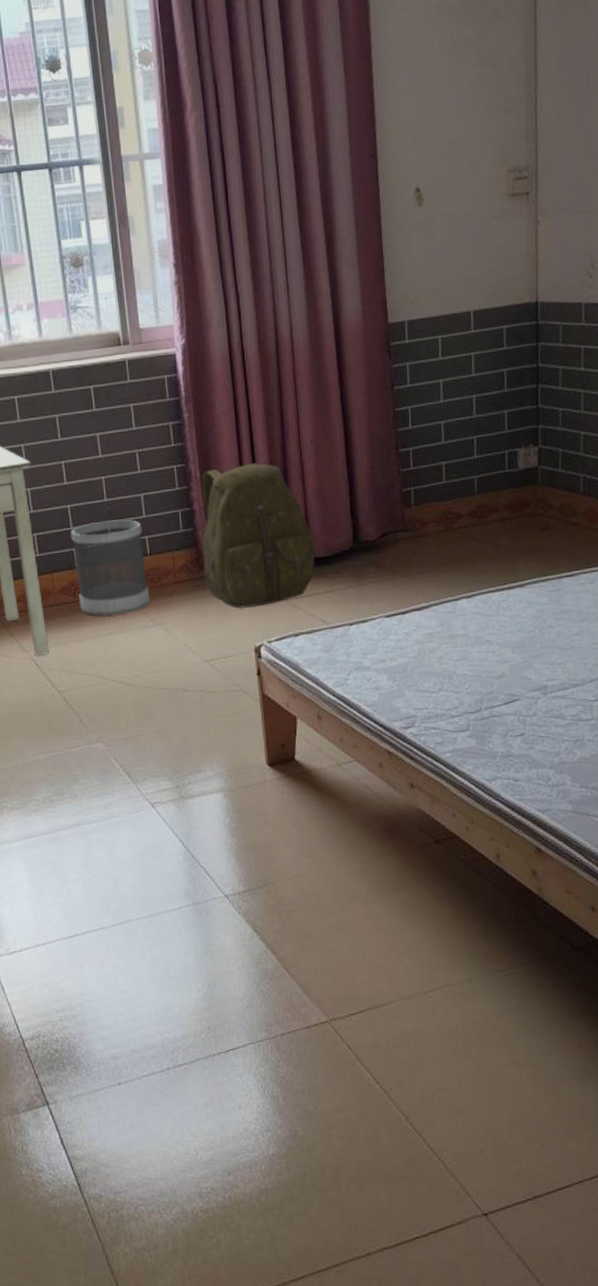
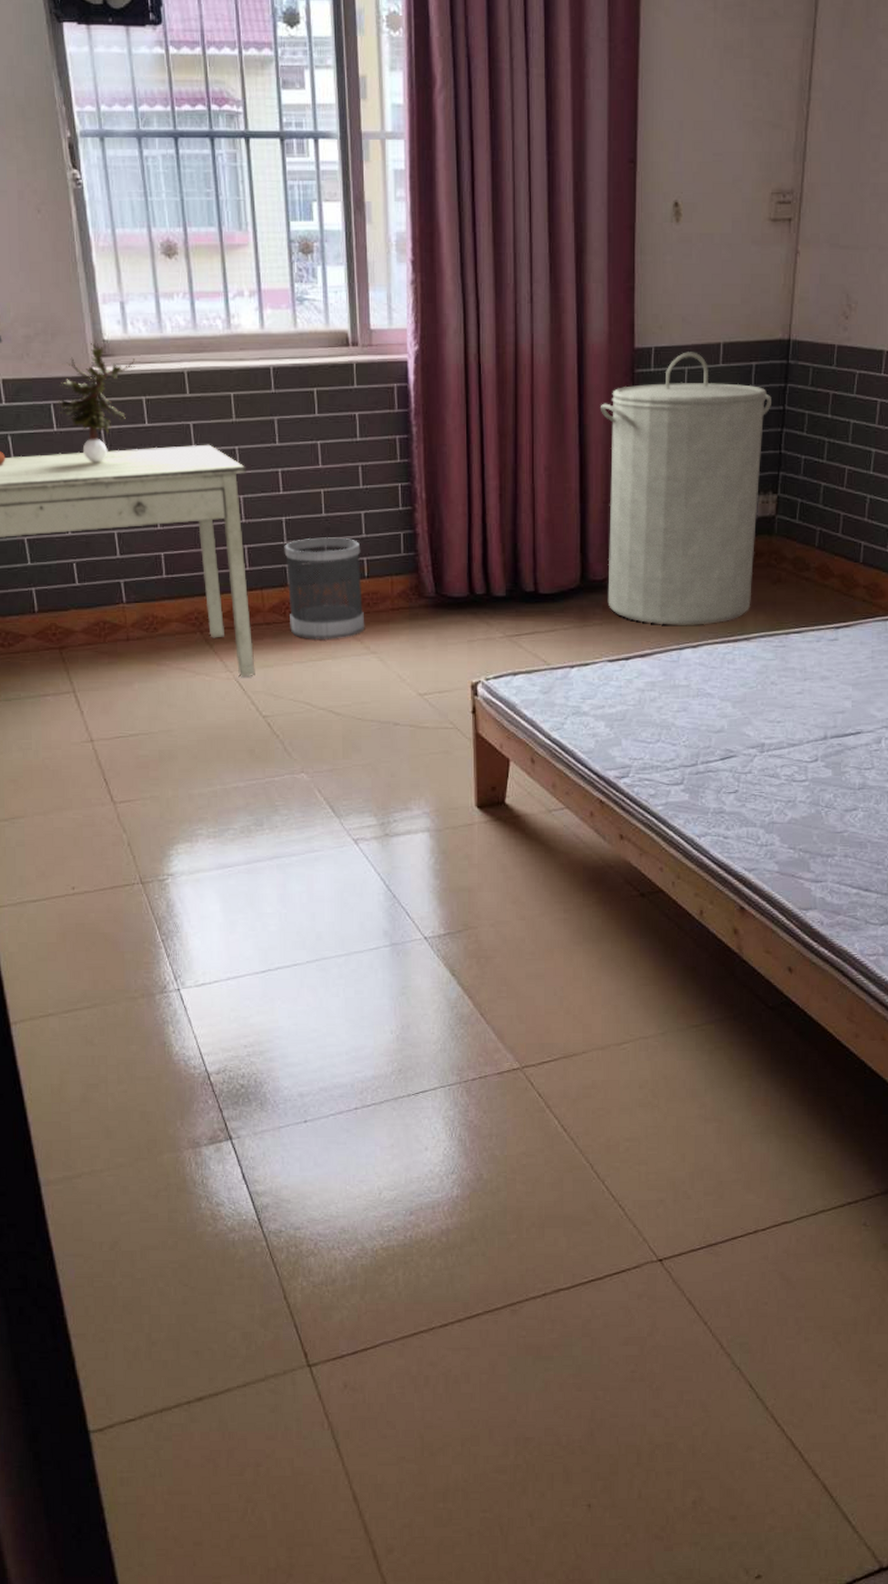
backpack: present [202,463,315,609] -> none [423,488,540,643]
laundry hamper: none [359,321,525,578] -> present [600,352,771,625]

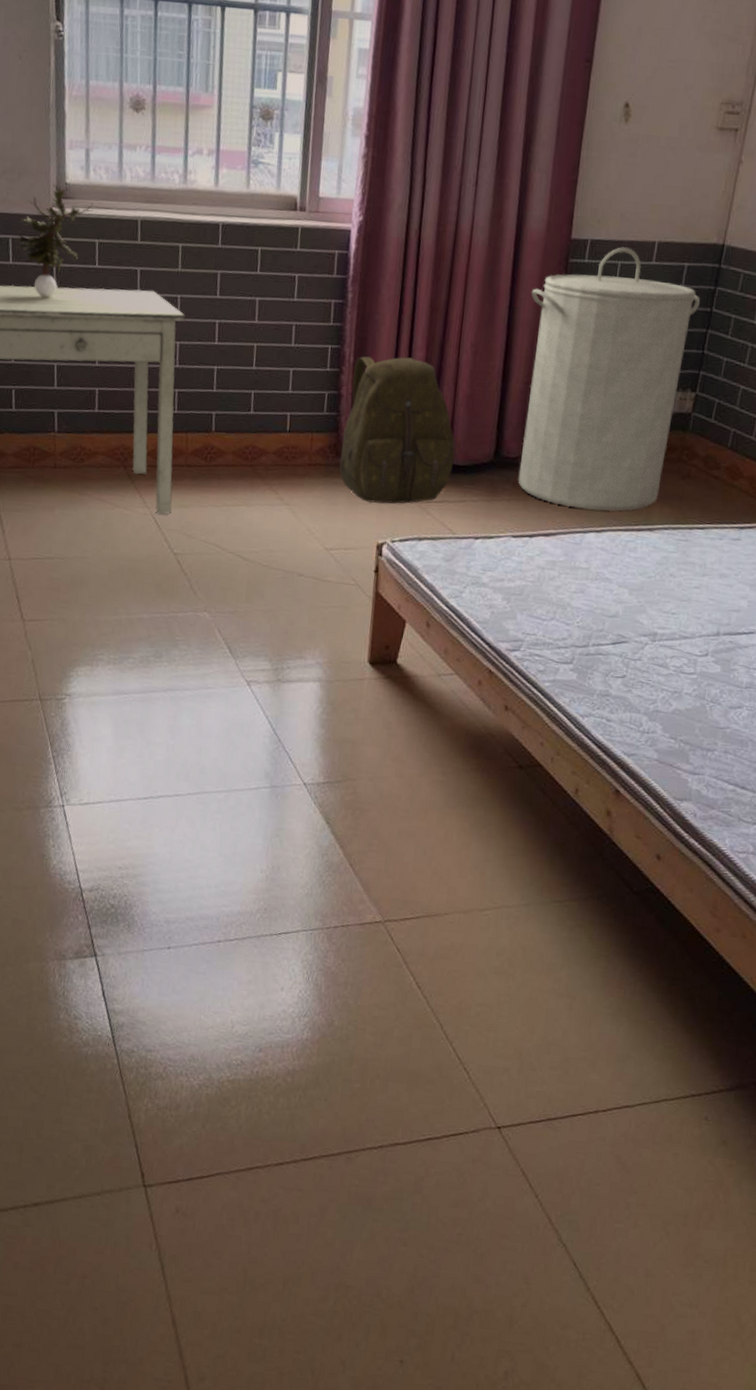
wastebasket: present [284,537,365,641] -> none [209,388,286,488]
backpack: none [423,488,540,643] -> present [339,356,455,504]

